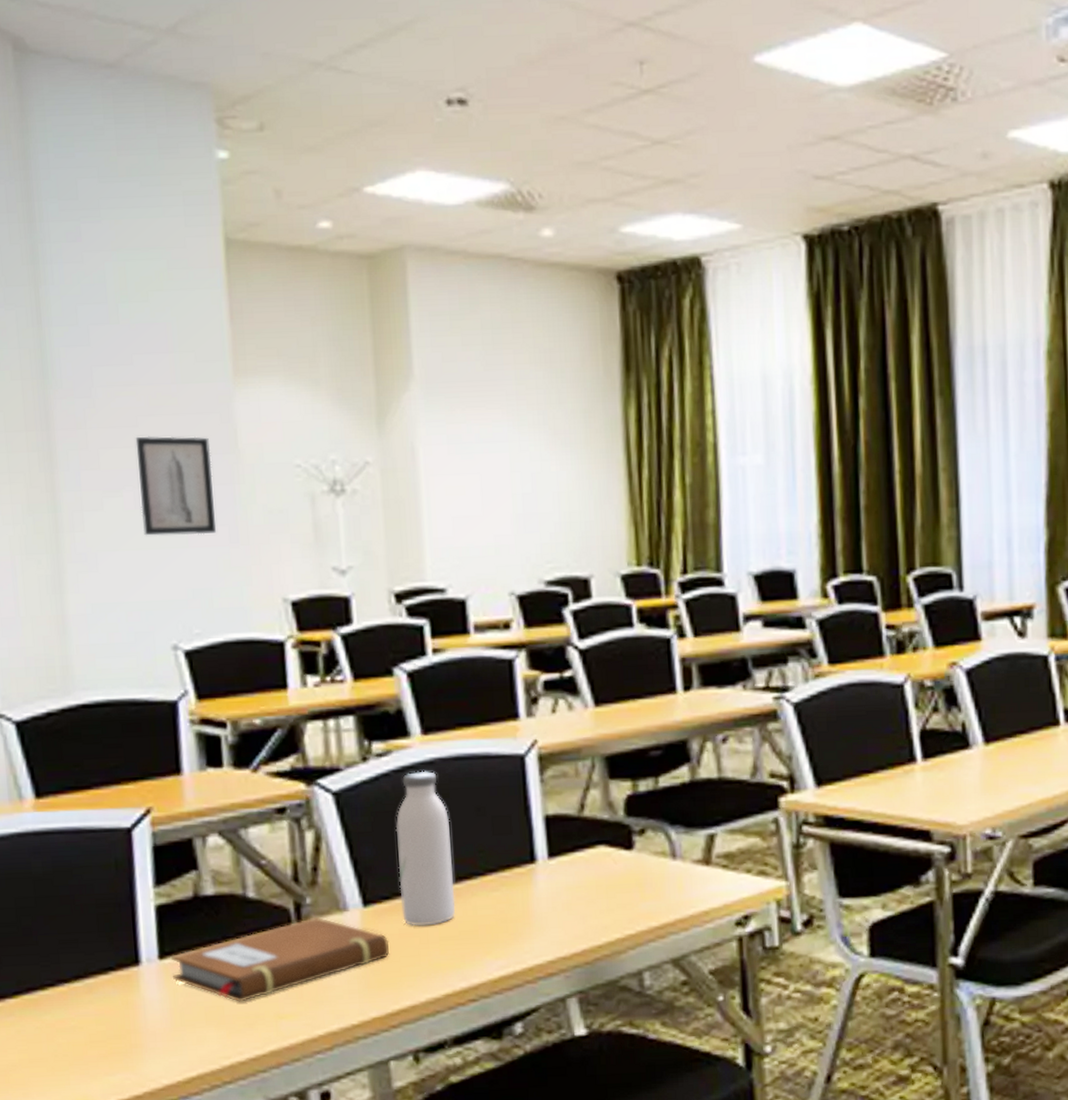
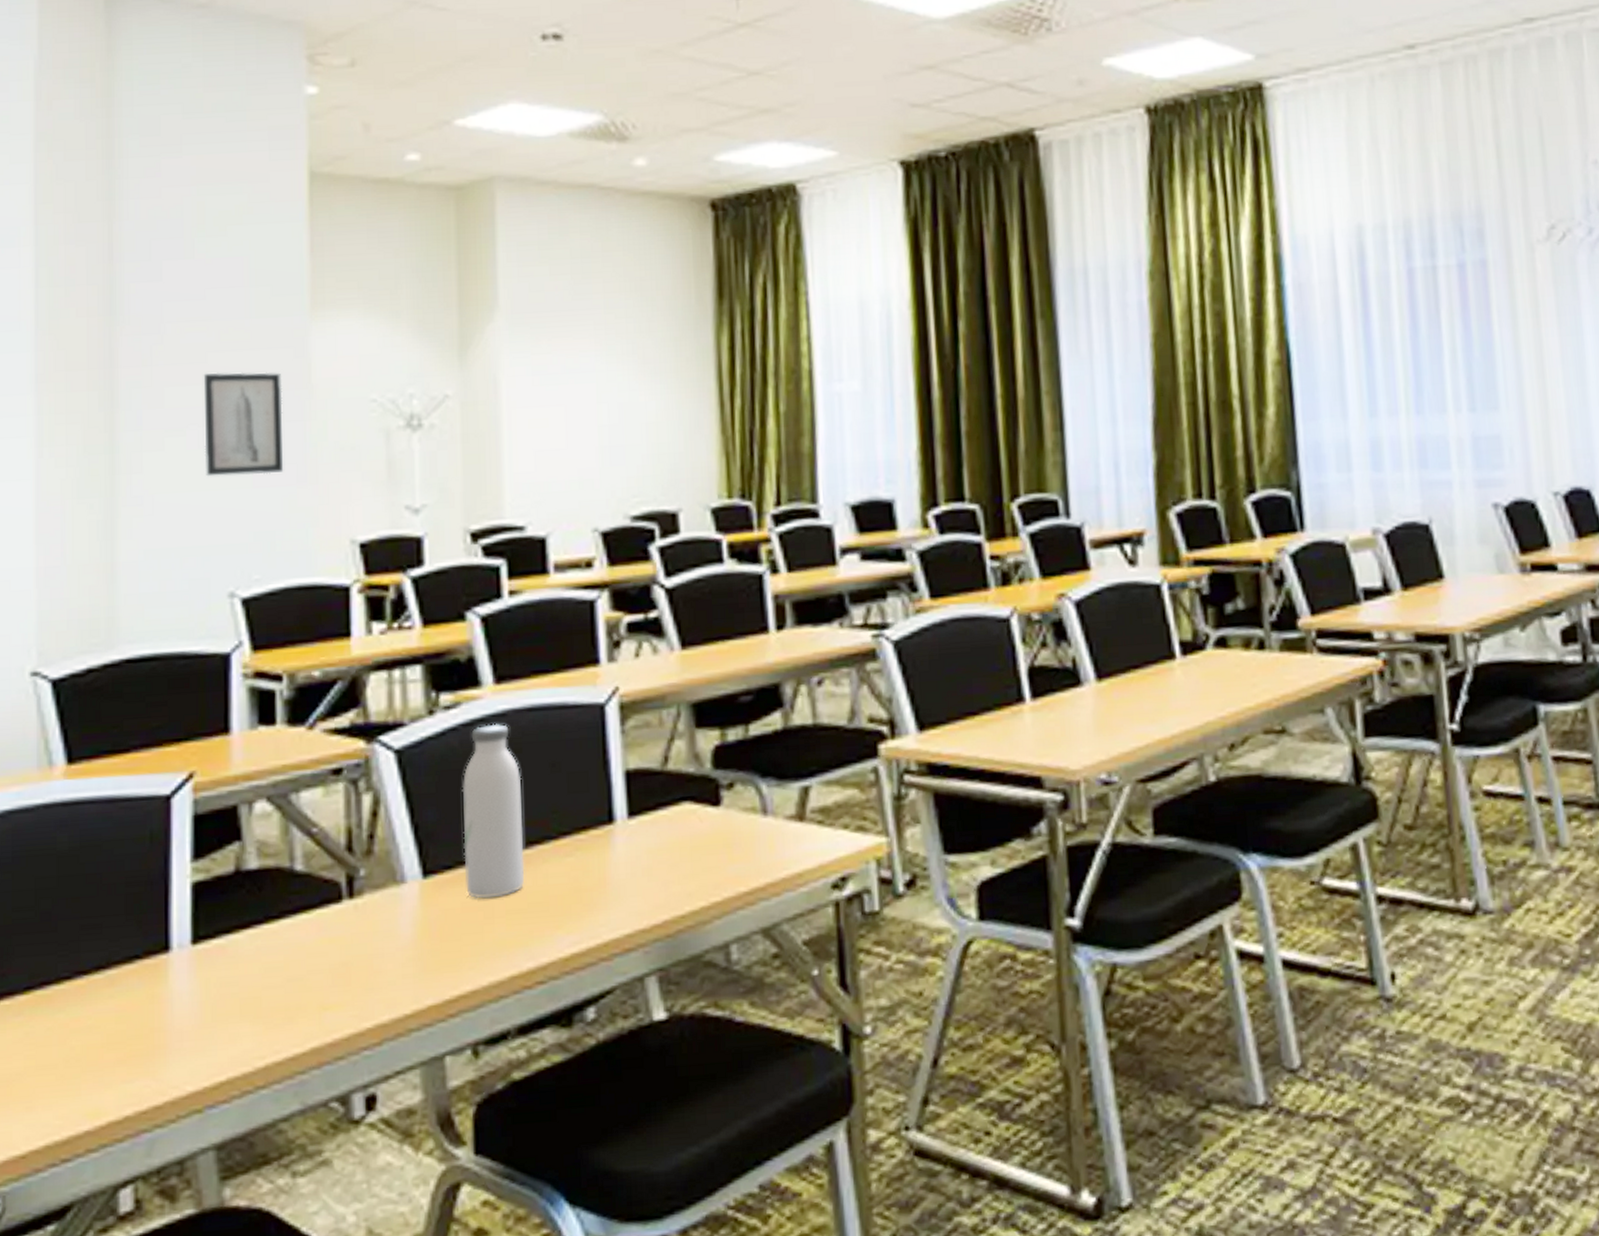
notebook: present [171,916,390,1002] -> none [206,890,451,992]

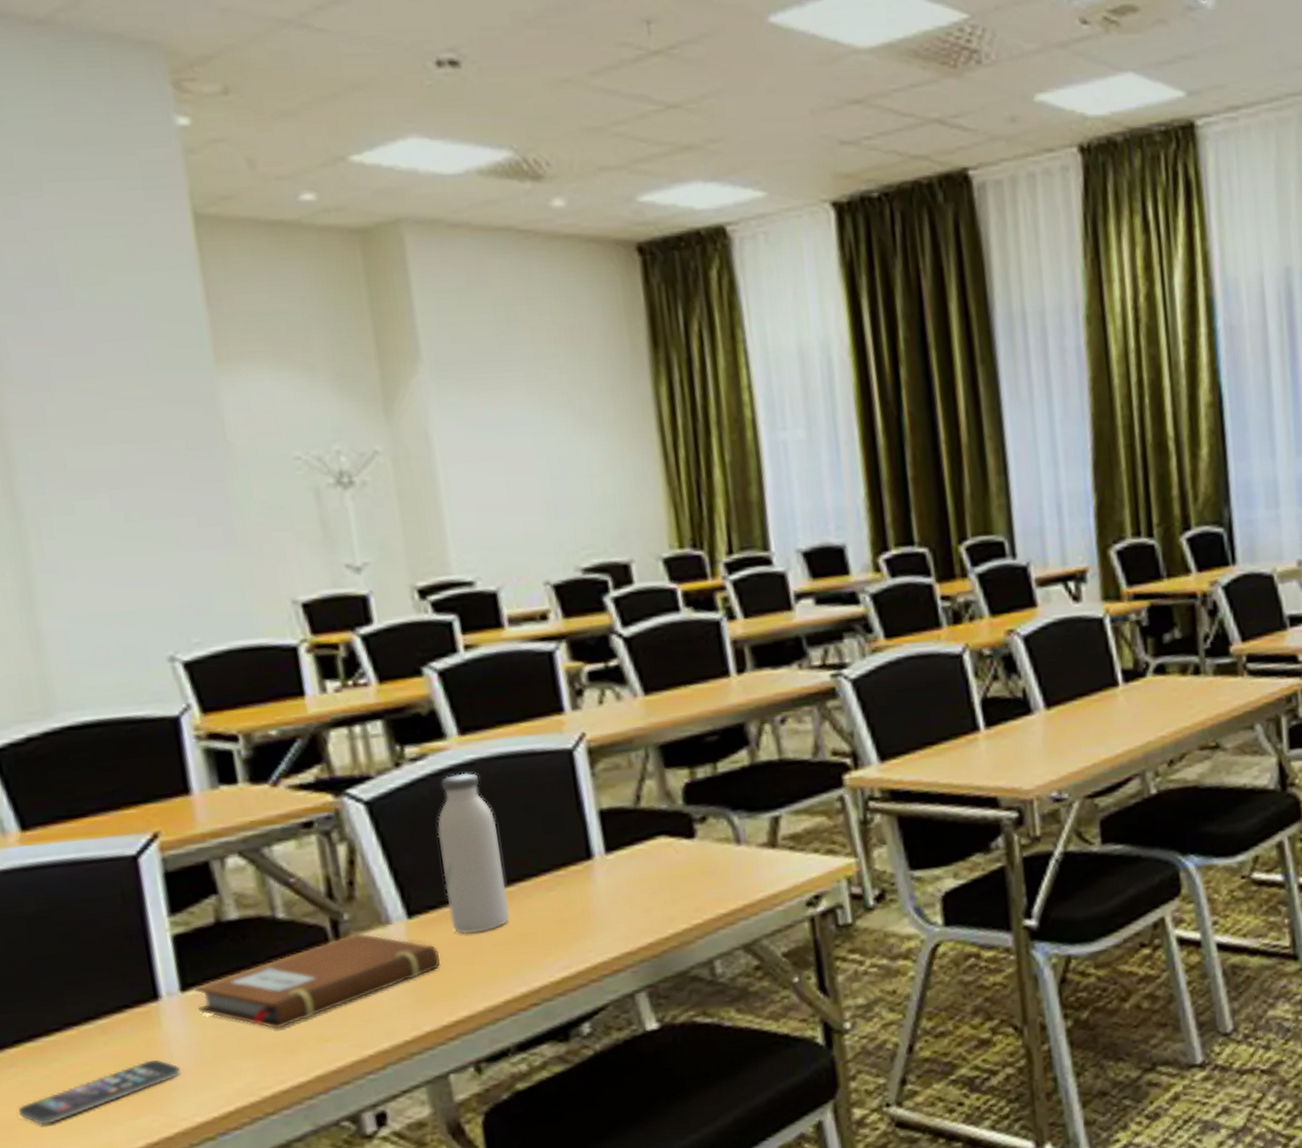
smartphone: none [17,1018,179,1083] -> present [18,1060,181,1126]
wall art: present [203,372,284,477] -> none [106,430,210,540]
notebook: none [206,890,451,992] -> present [195,932,441,1029]

